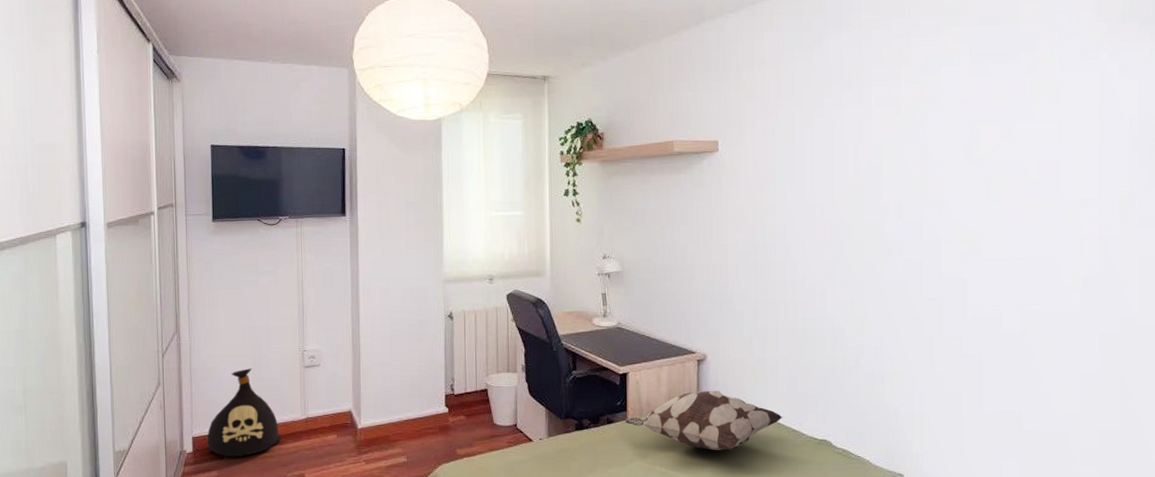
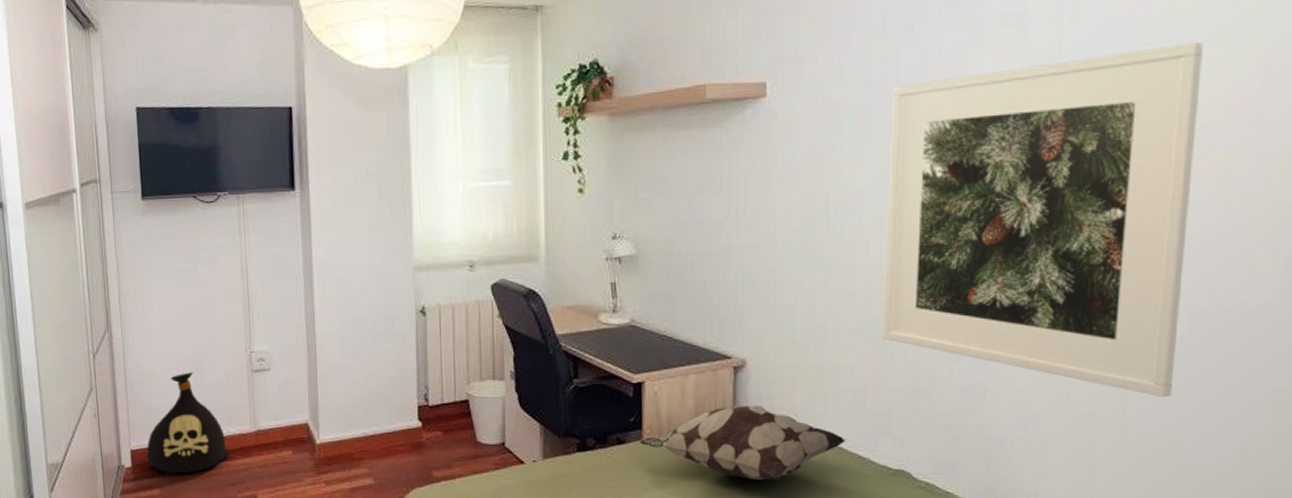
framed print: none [807,122,1020,381] -> present [882,43,1203,398]

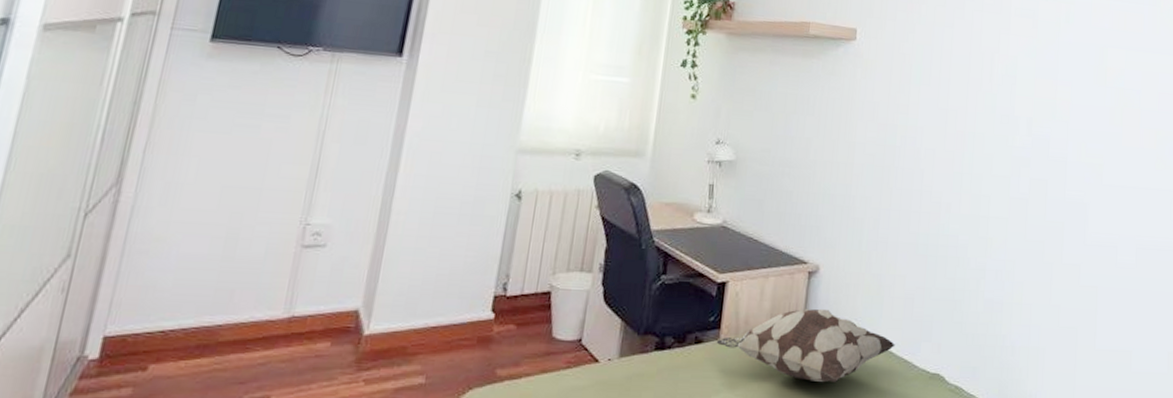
bag: present [146,372,230,474] -> none [123,243,247,369]
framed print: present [882,43,1203,398] -> none [929,48,1142,316]

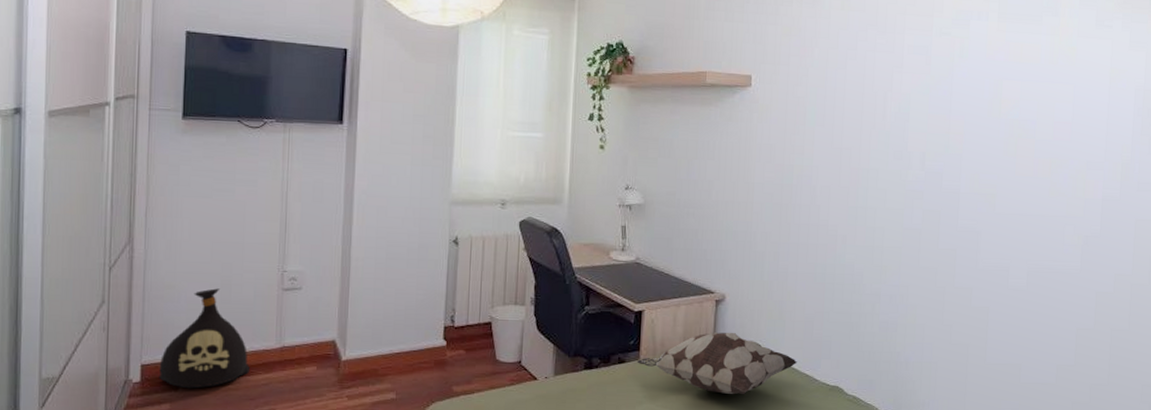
bag: none [123,243,247,369] -> present [158,288,251,389]

